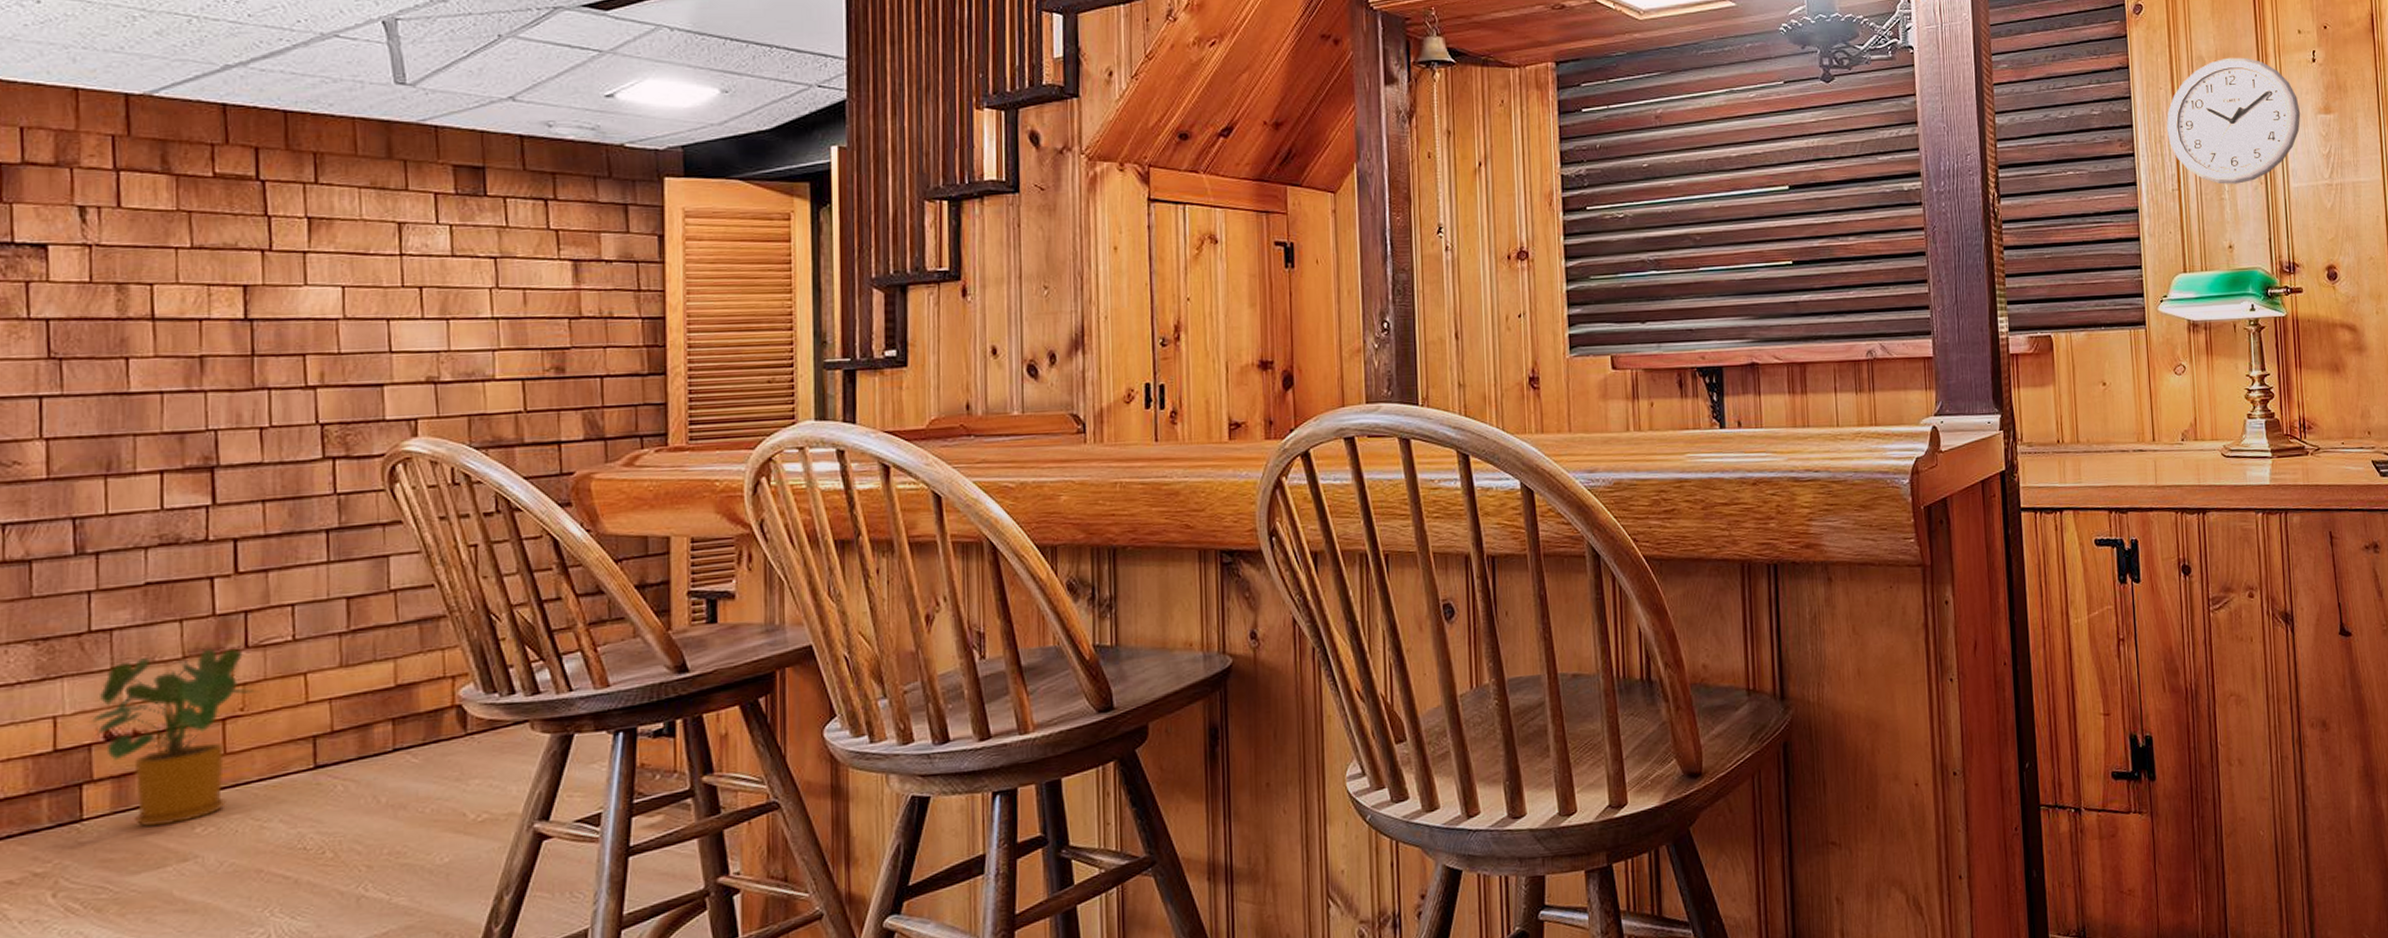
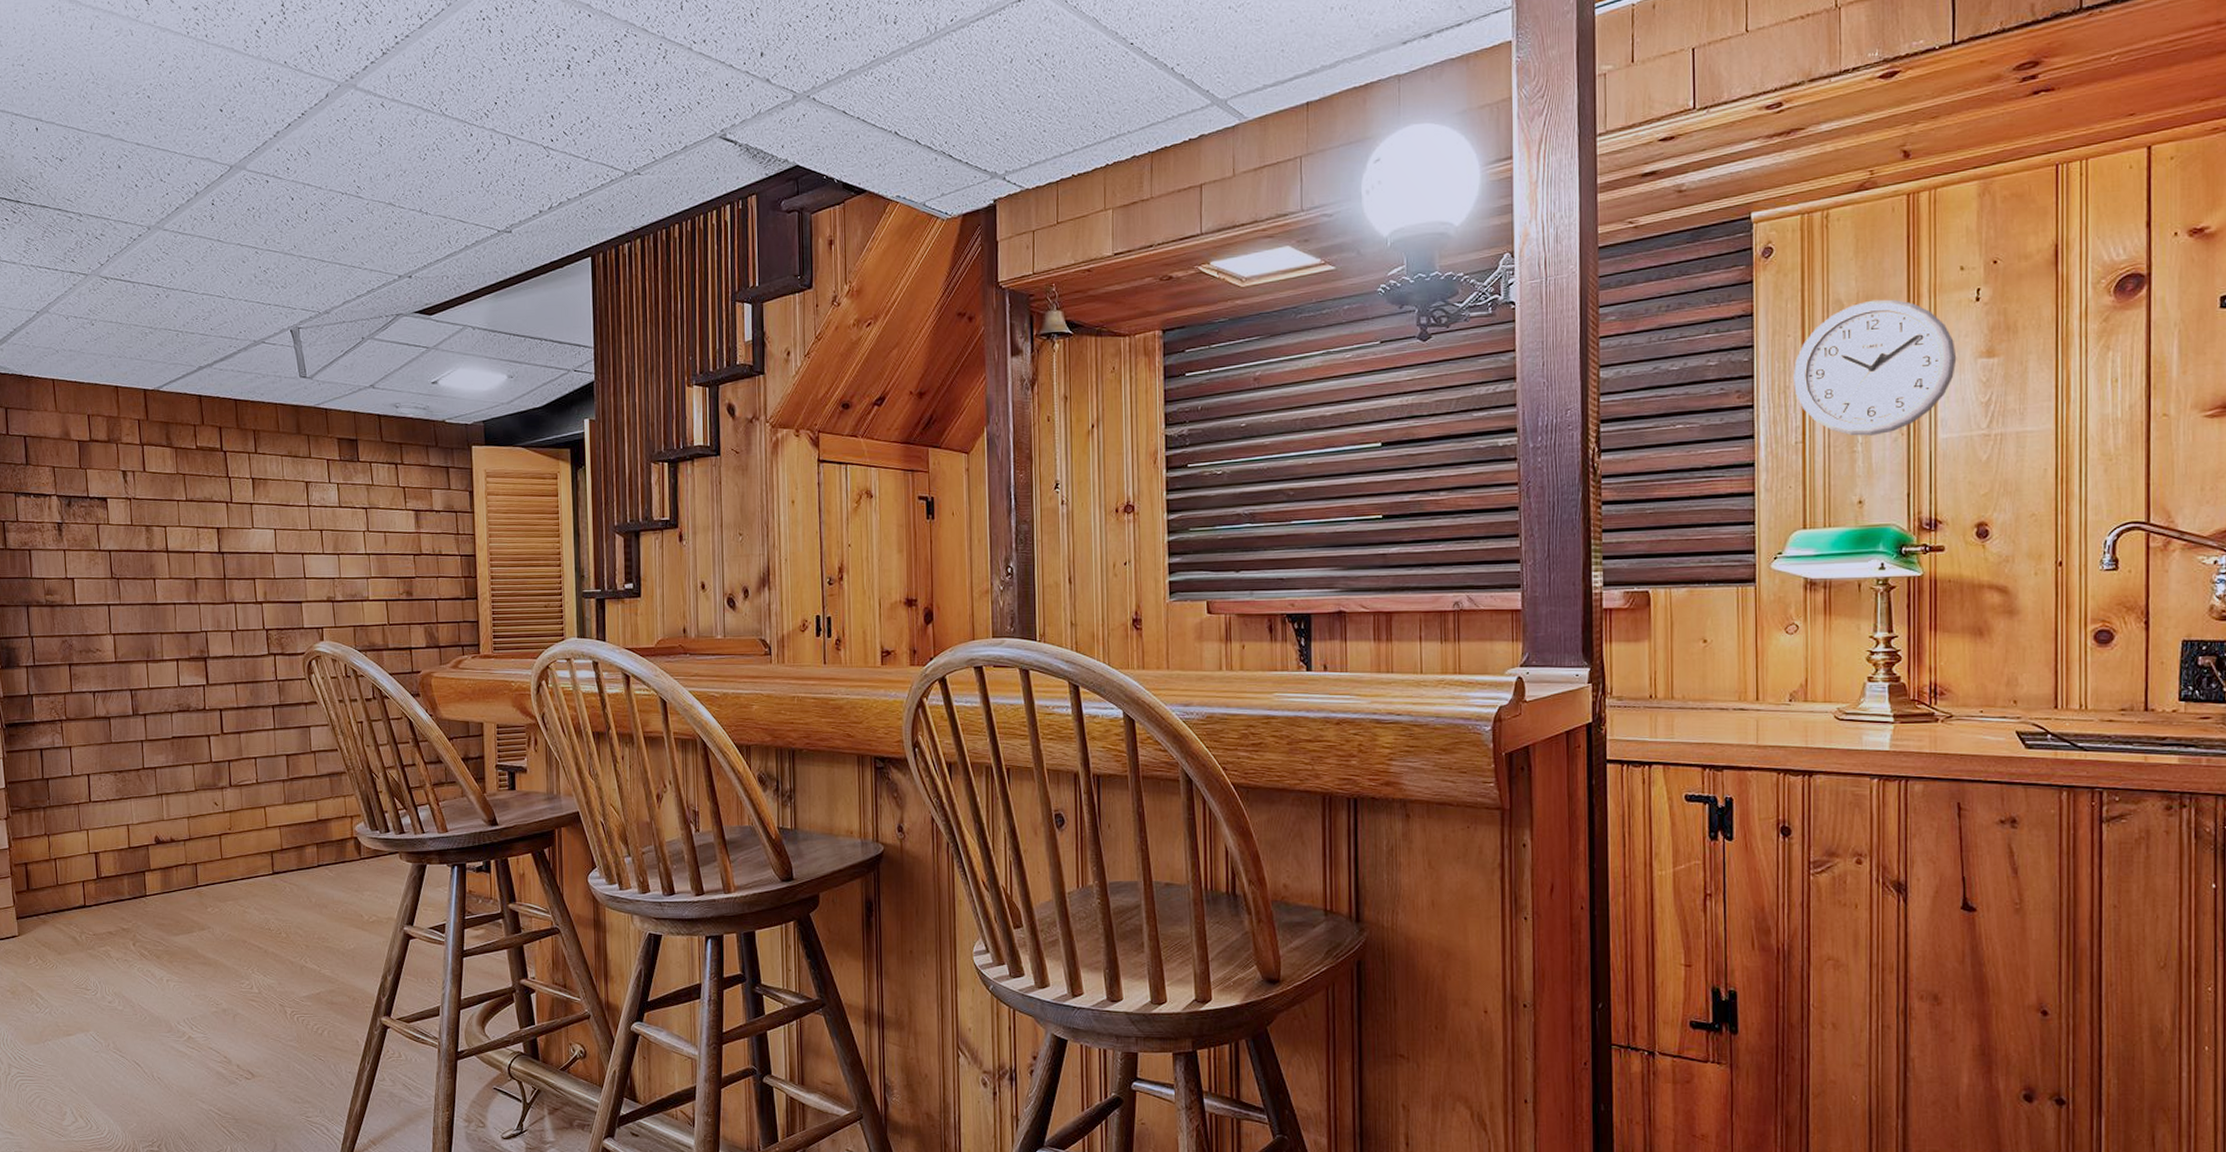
house plant: present [92,648,261,826] -> none [148,785,240,904]

